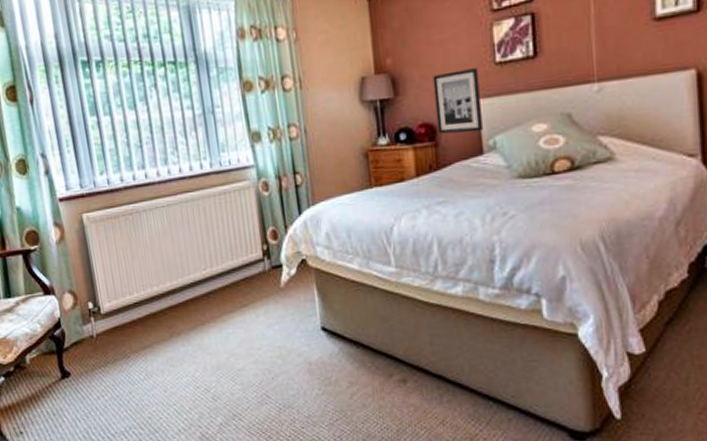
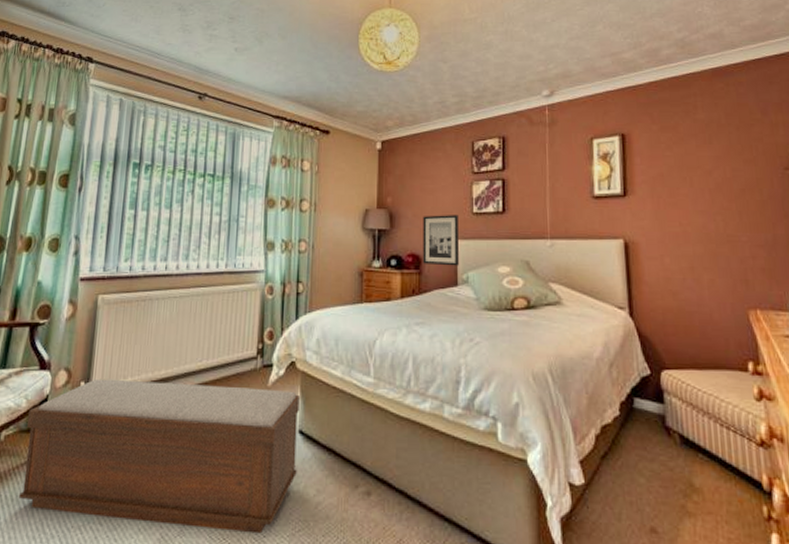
bench: none [46,289,326,426] -> present [19,378,300,534]

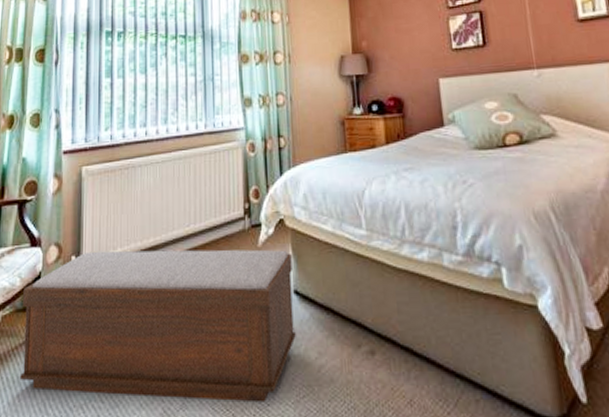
wall art: present [423,215,459,266] -> none [400,53,443,107]

